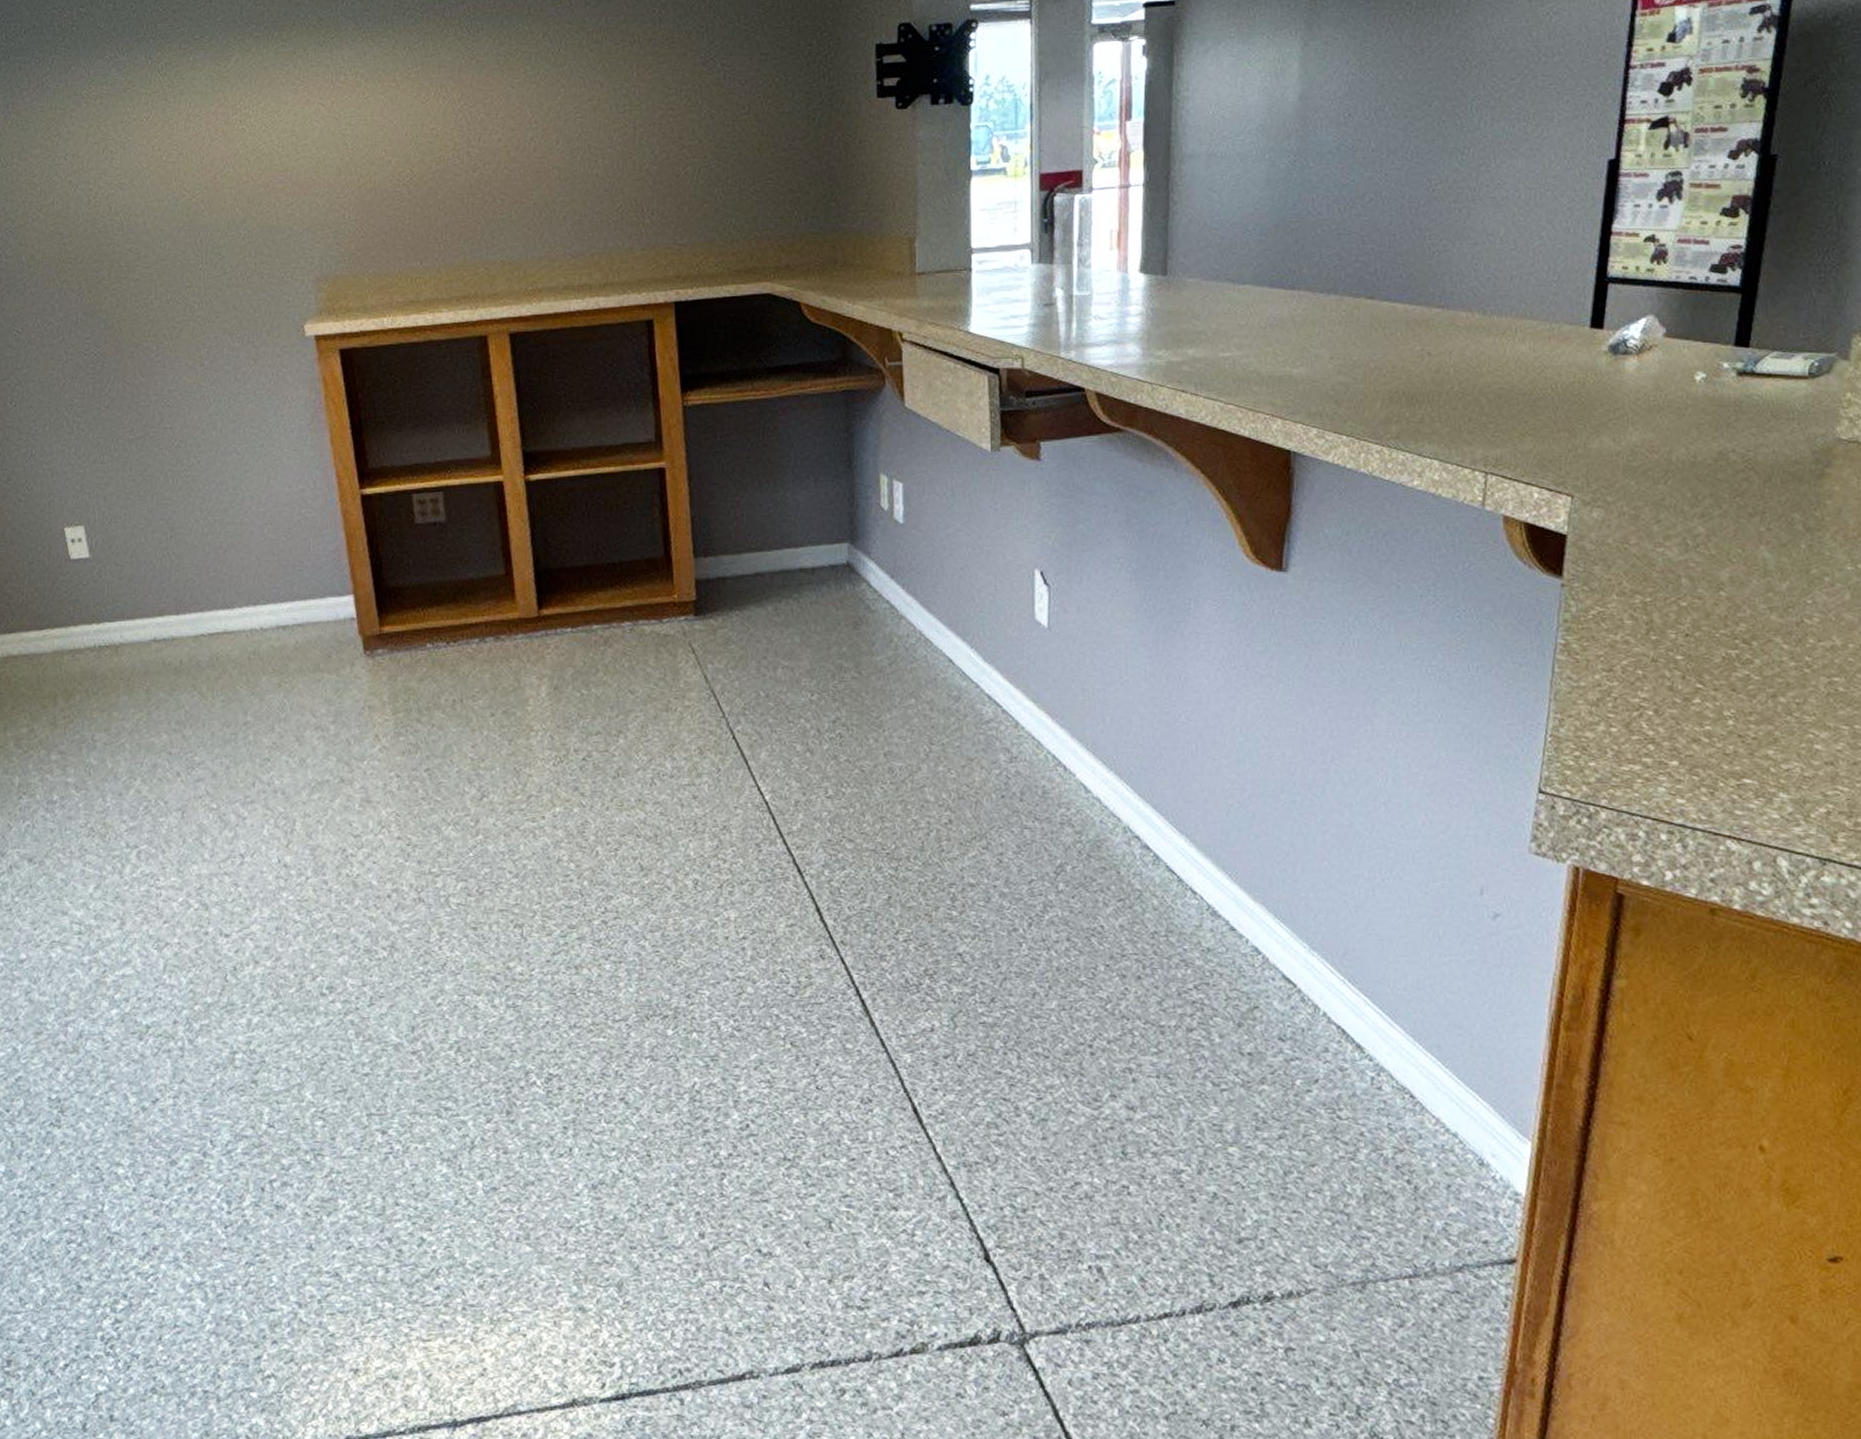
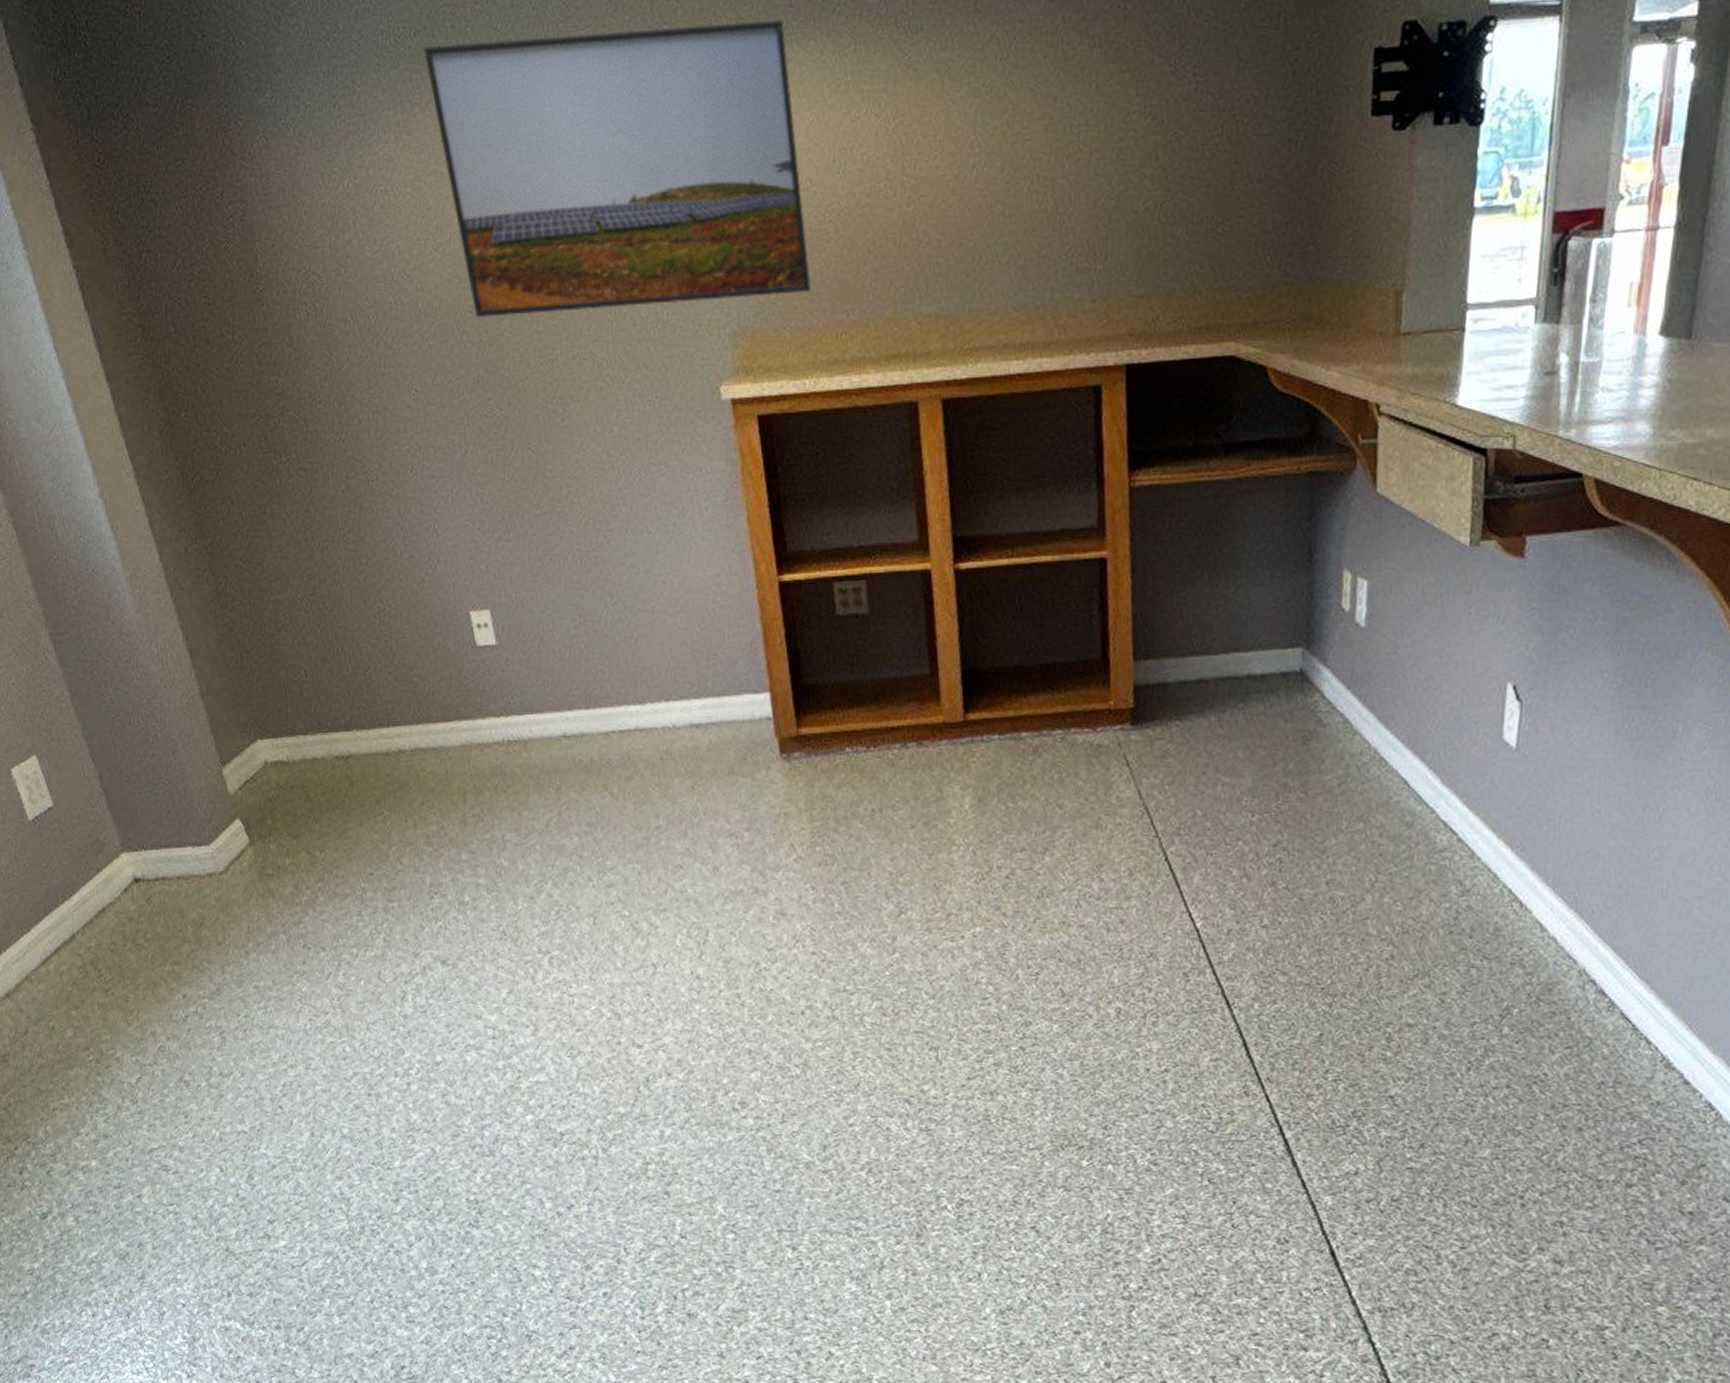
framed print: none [32,20,388,268] -> present [423,19,812,317]

